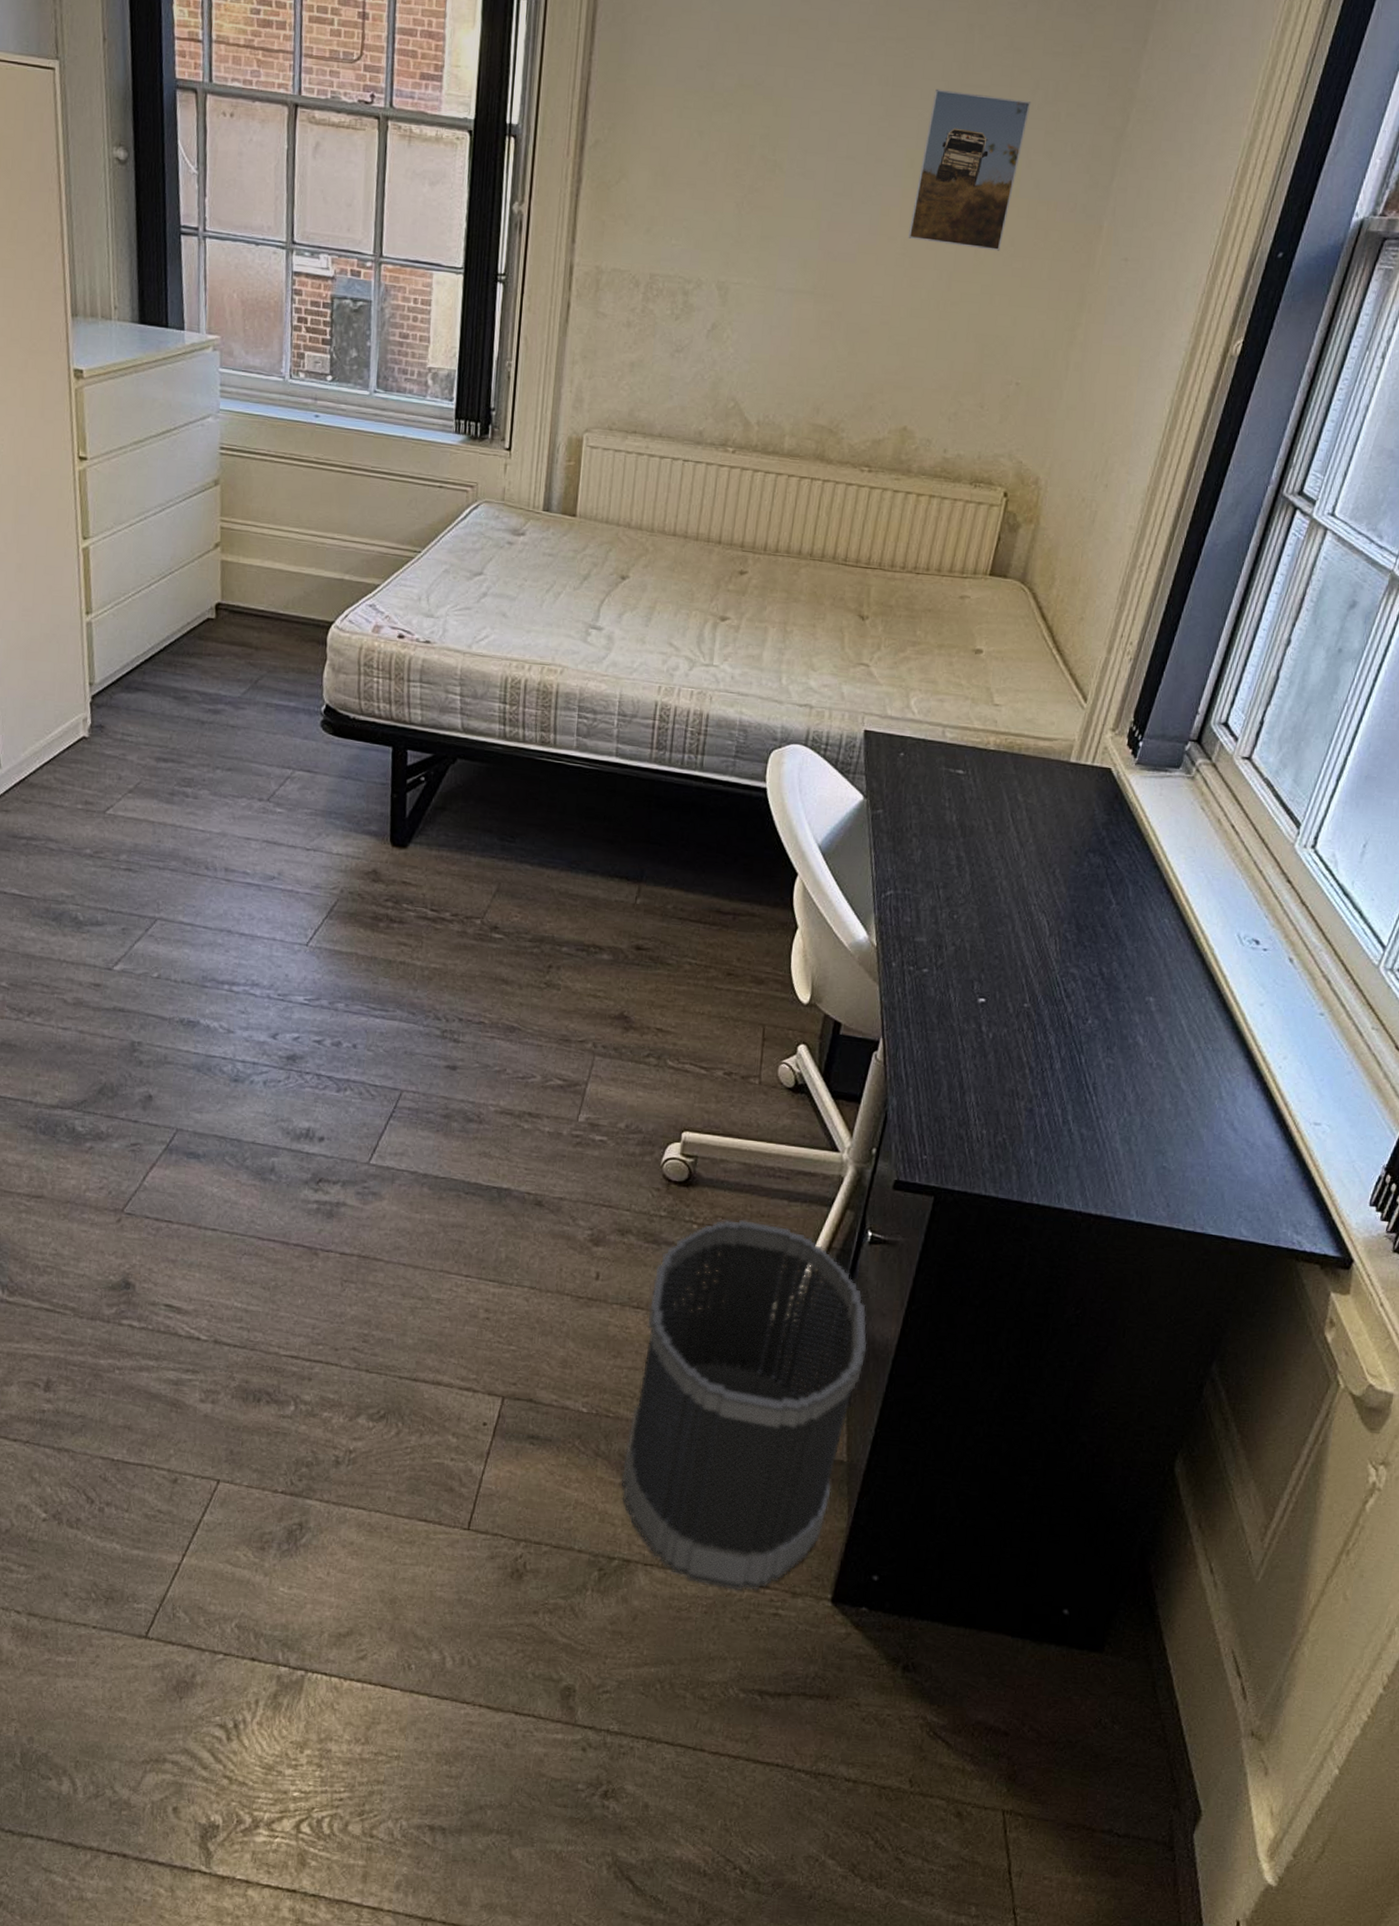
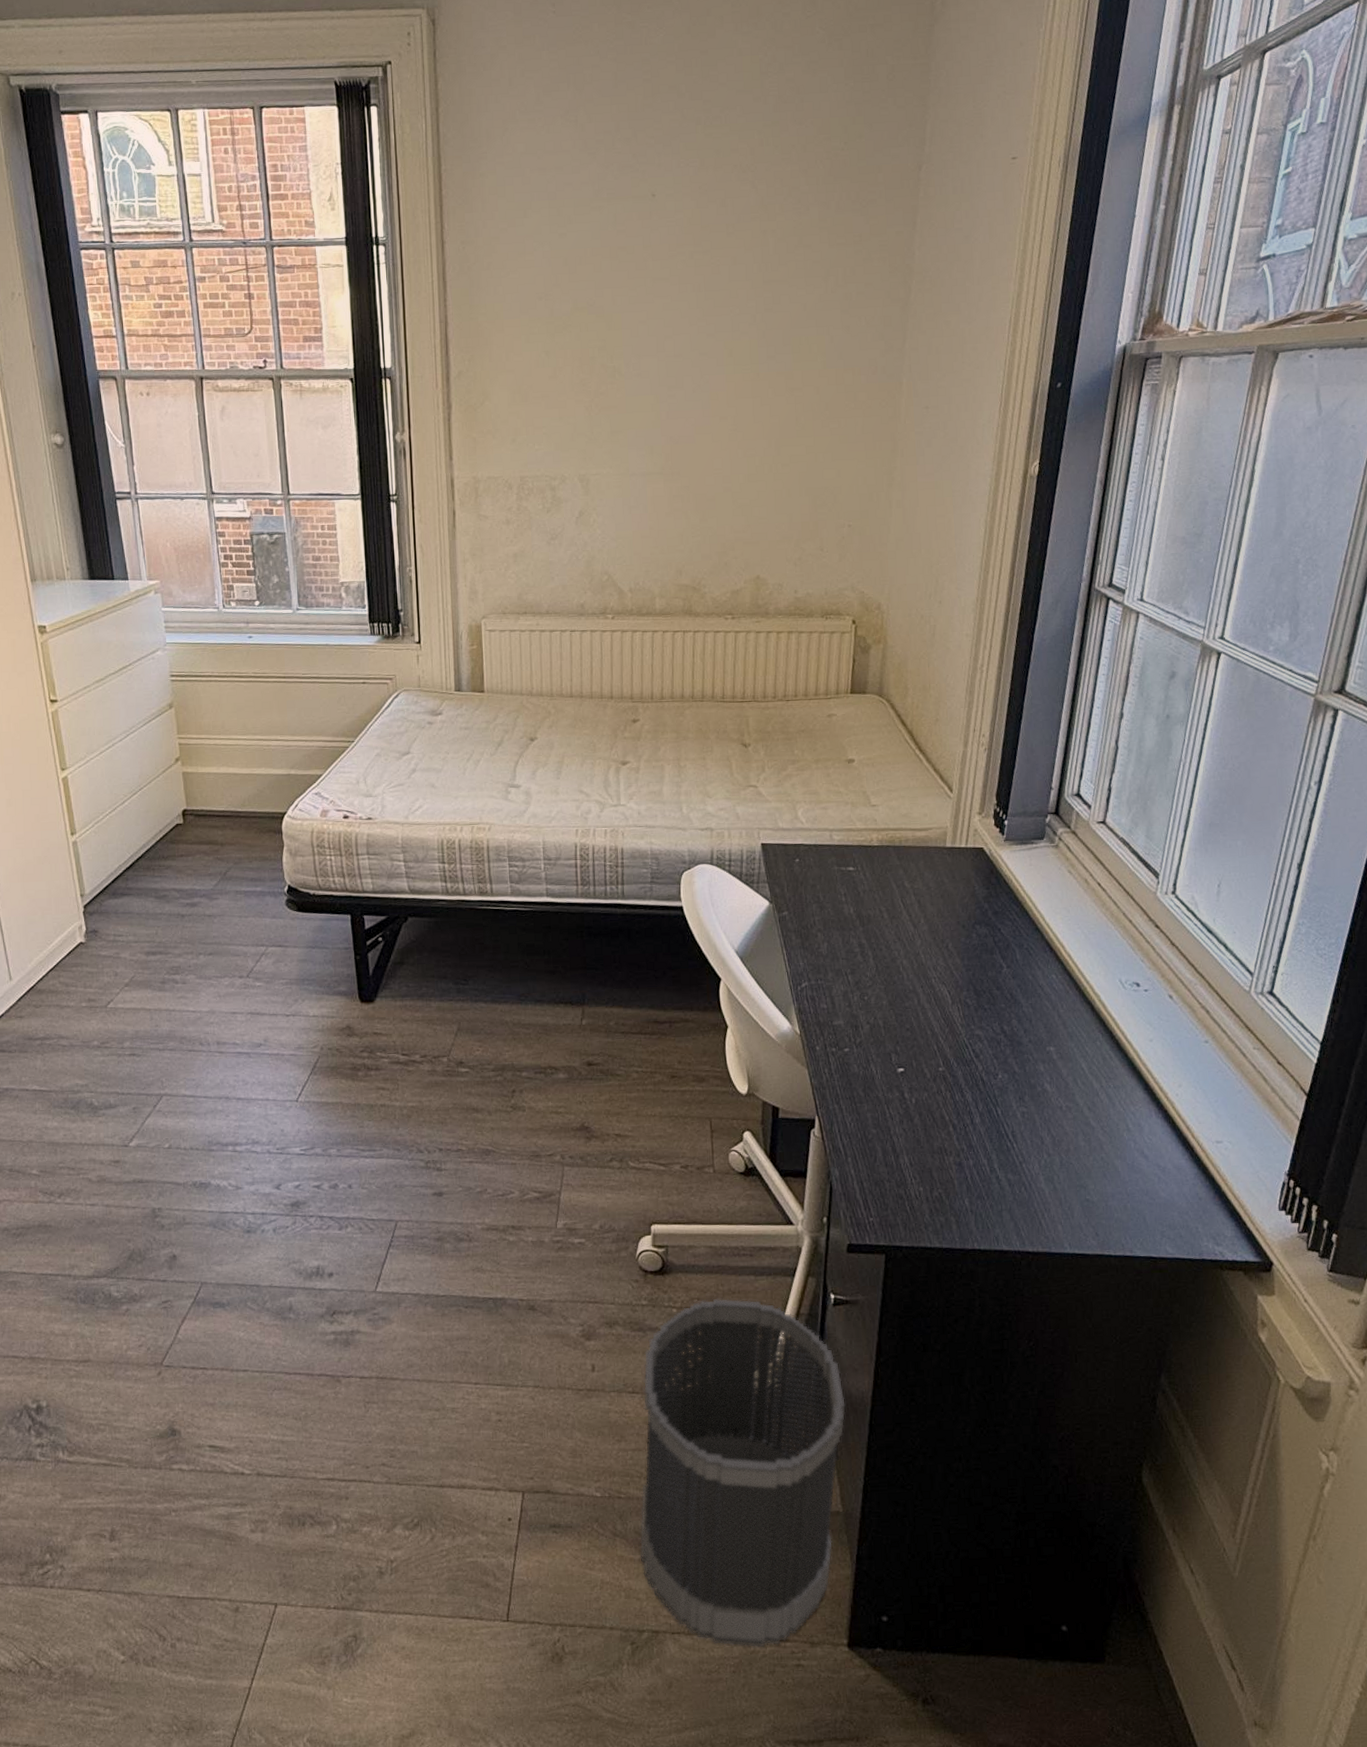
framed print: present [907,88,1032,251] -> none [736,287,825,417]

